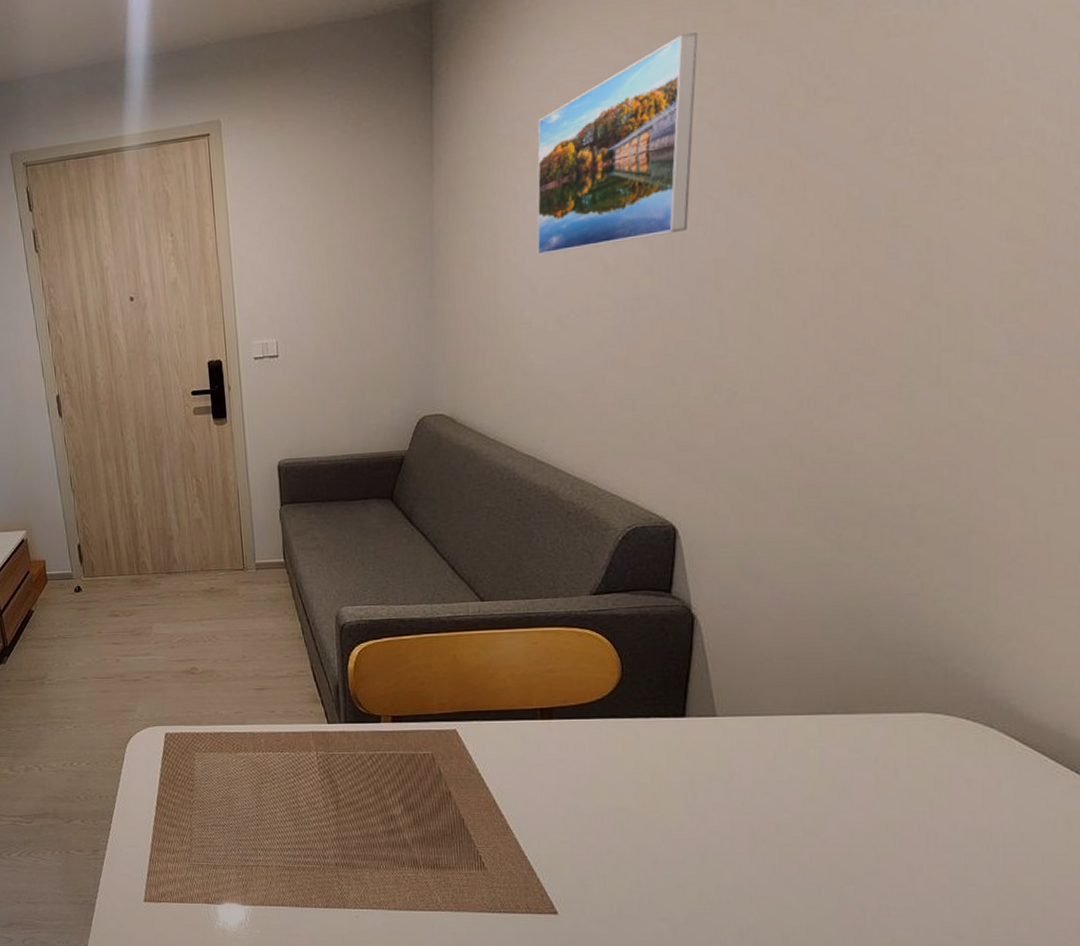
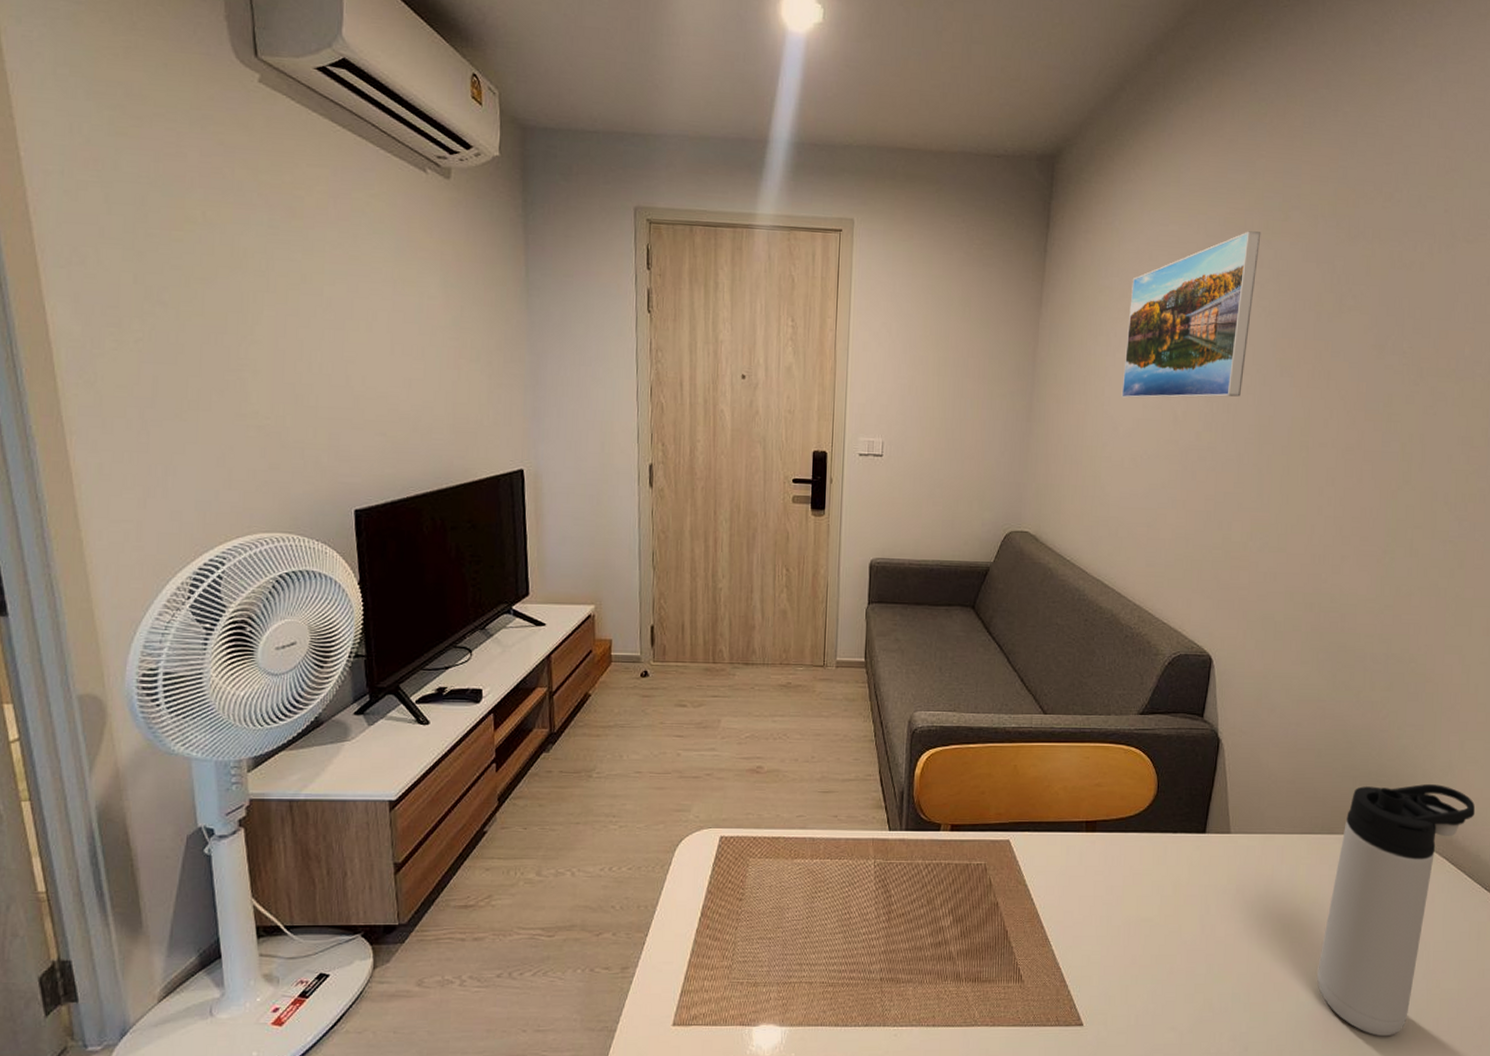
thermos bottle: none [843,652,1056,937] -> present [1317,784,1476,1037]

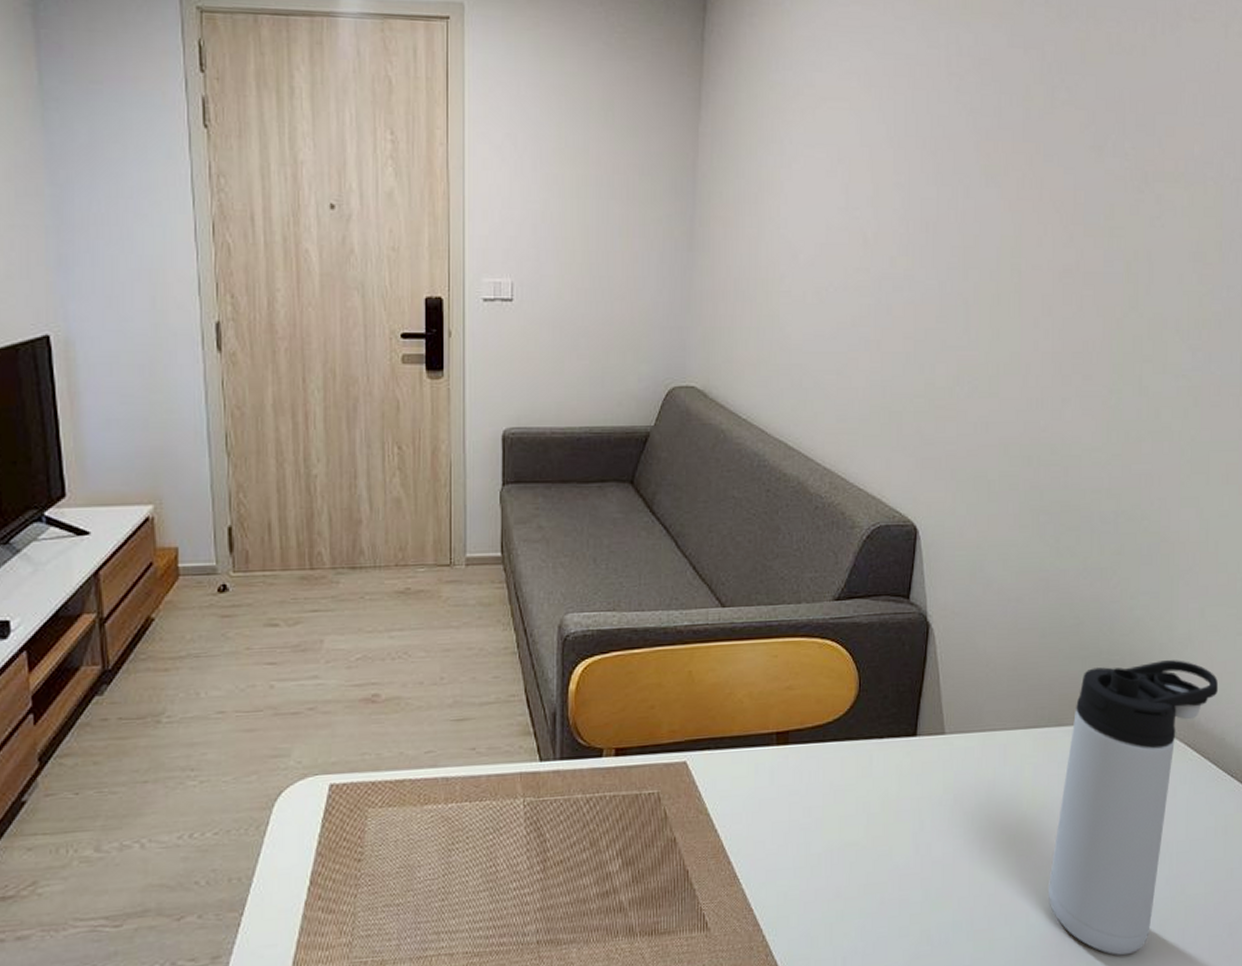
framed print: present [1121,231,1261,398] -> none [800,11,959,218]

